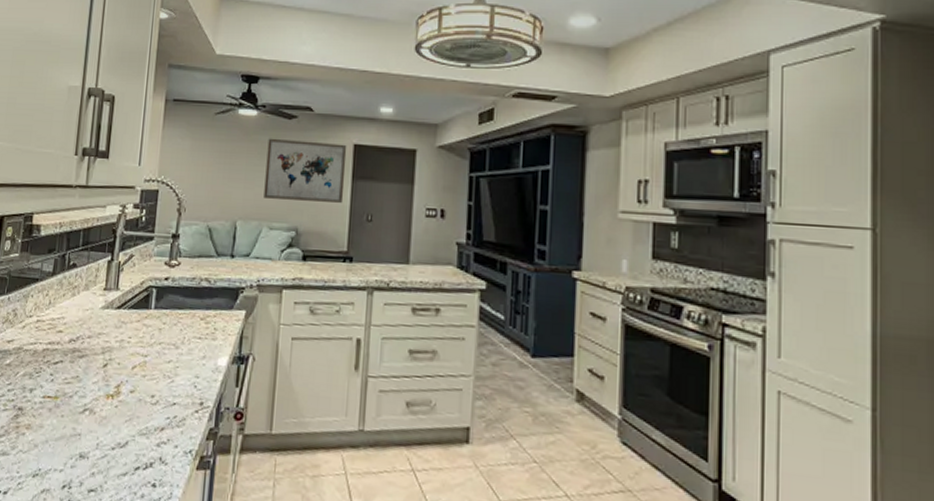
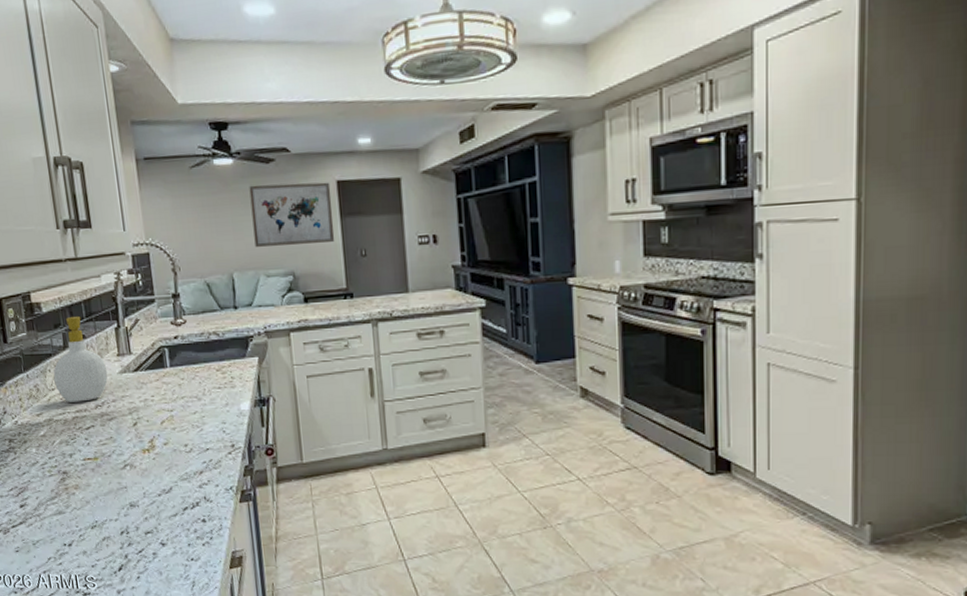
soap bottle: none [34,243,91,334] -> present [53,317,108,402]

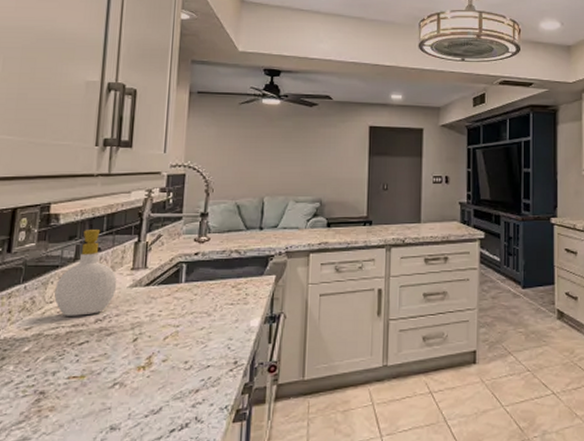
wall art: present [249,182,335,247] -> none [289,123,364,177]

